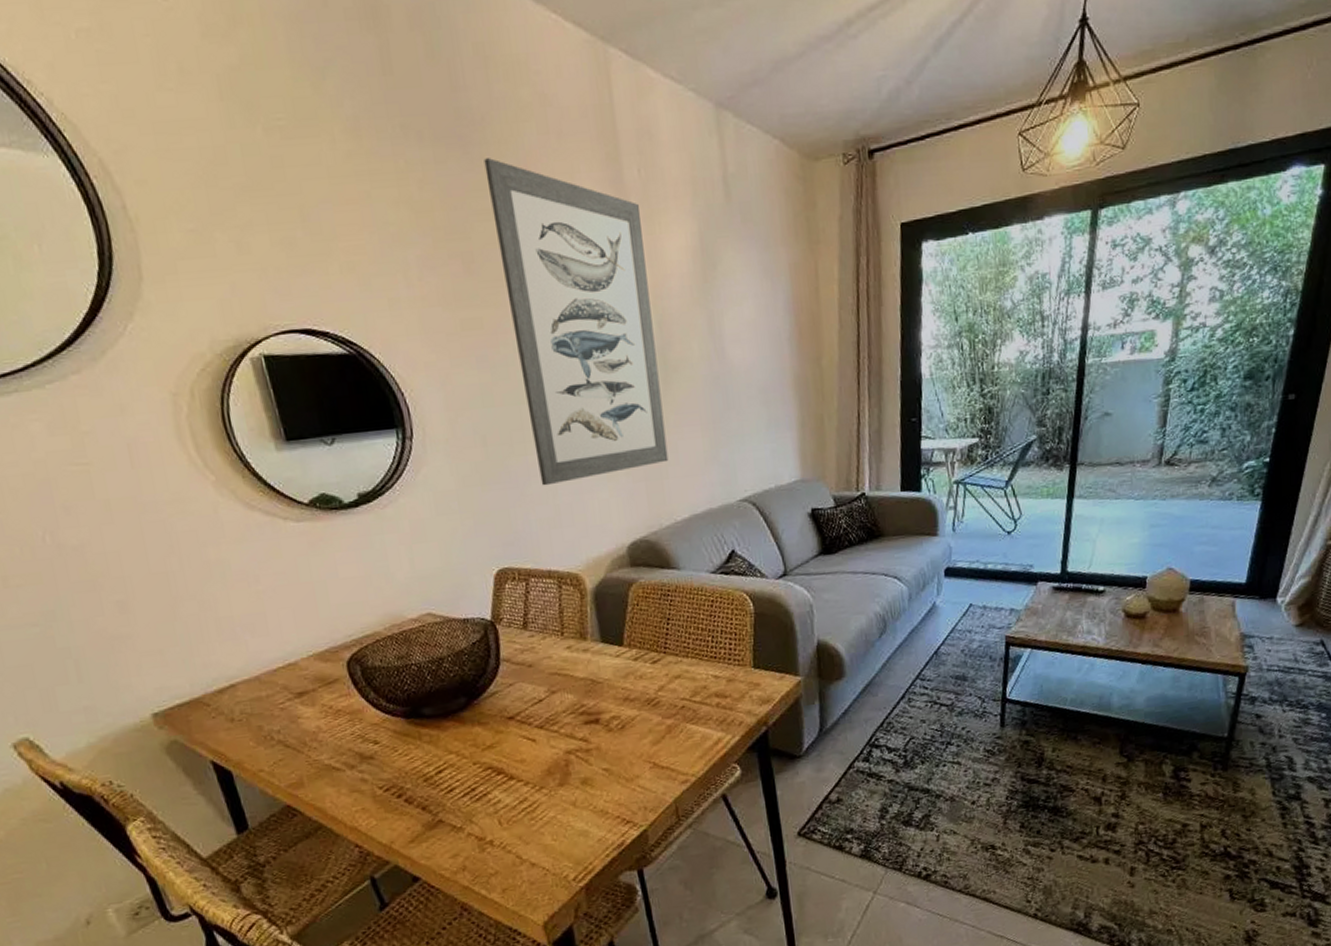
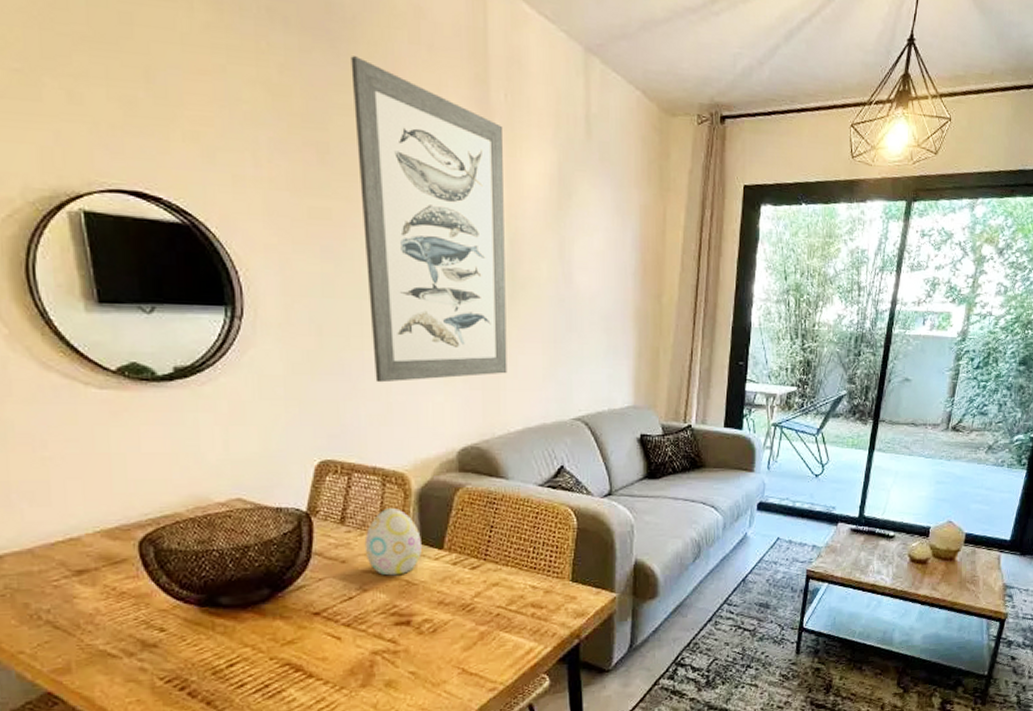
decorative egg: none [547,609,603,677] -> present [364,508,422,576]

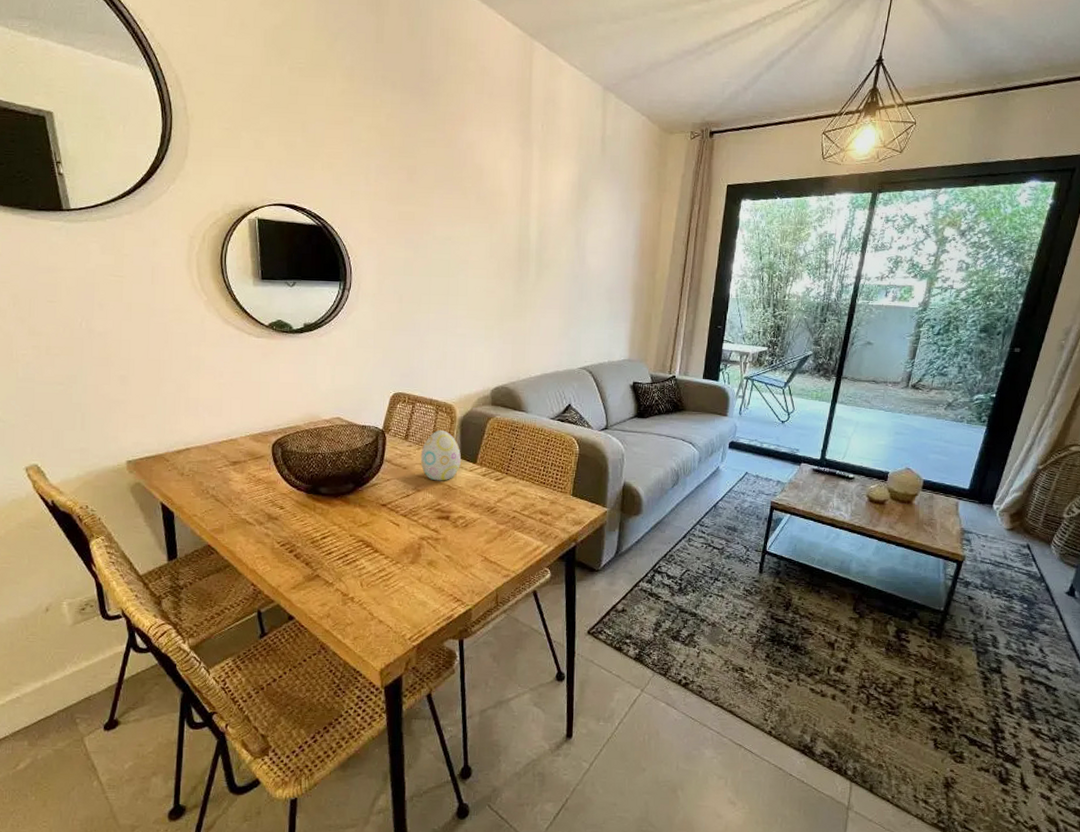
wall art: present [351,56,507,383] -> none [434,105,538,337]

